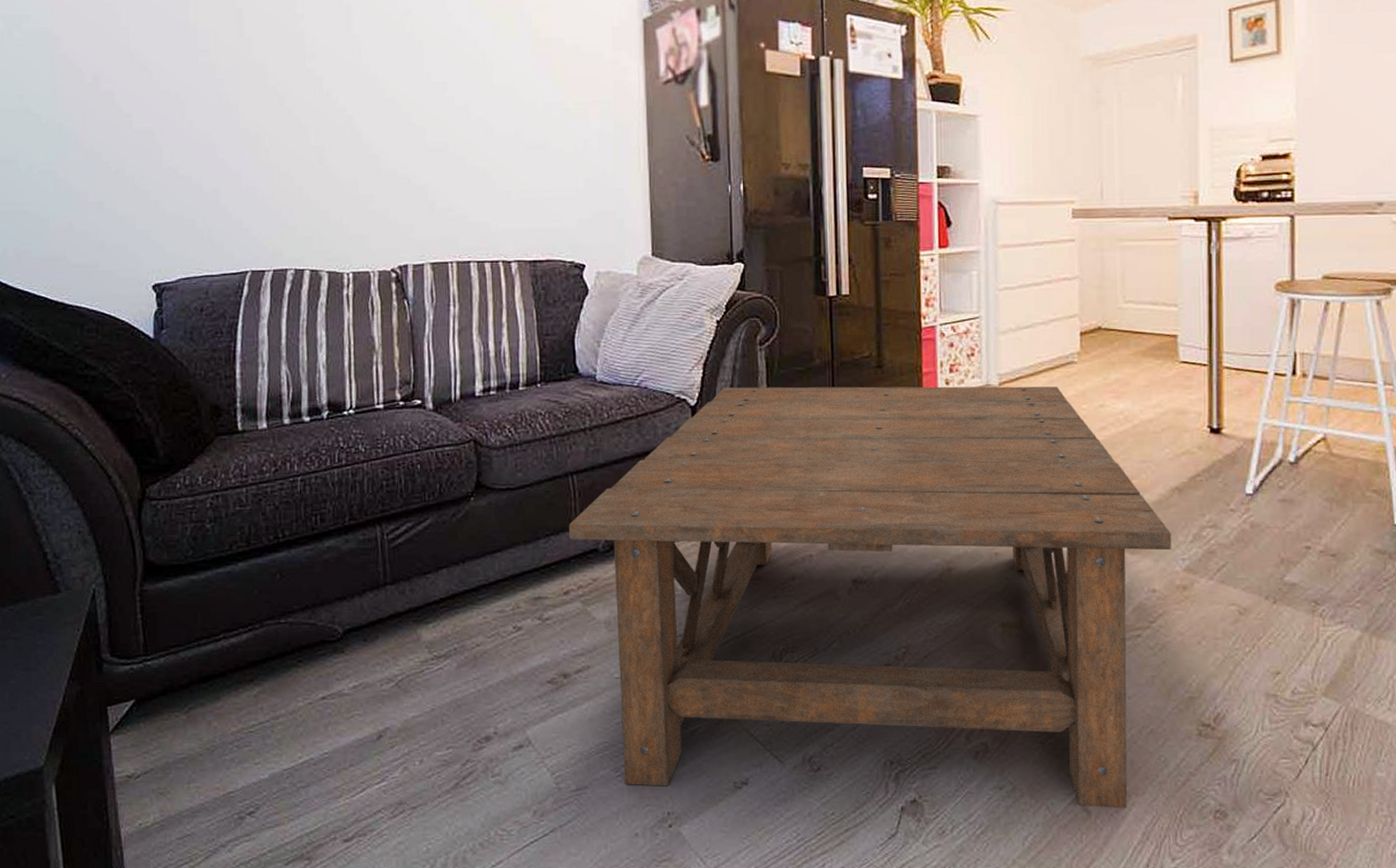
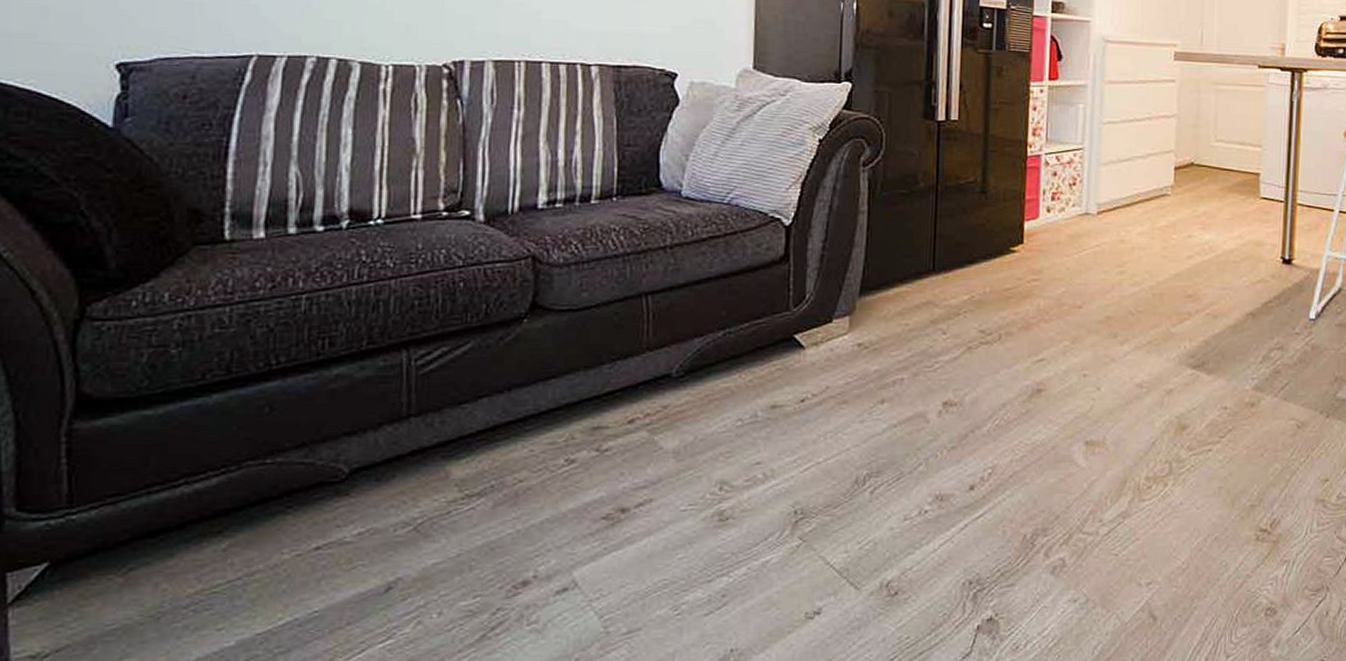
coffee table: present [568,386,1171,808] -> none [638,208,1244,624]

